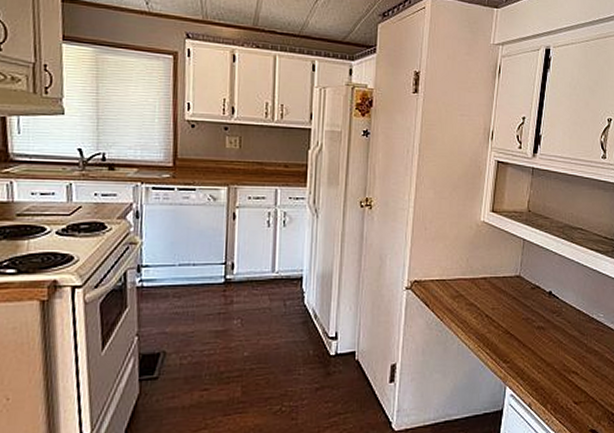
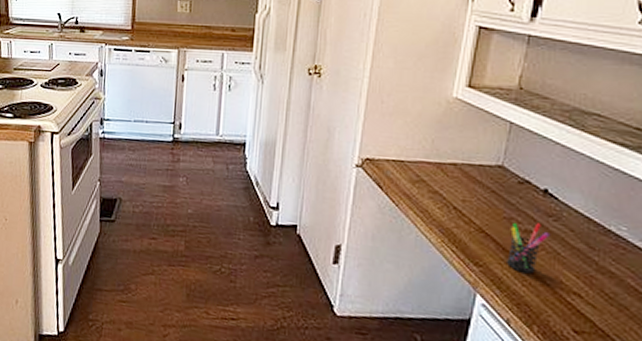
pen holder: none [527,320,555,363] -> present [507,222,551,274]

